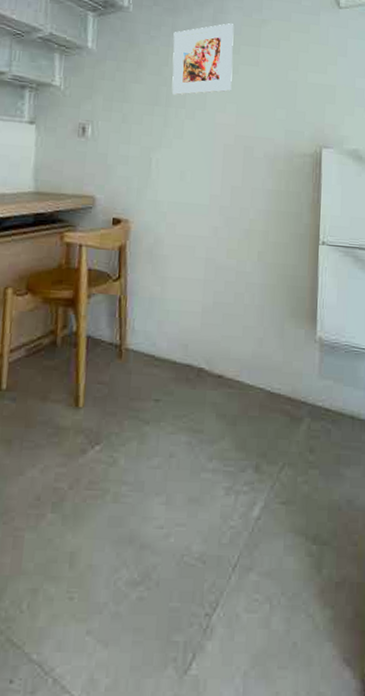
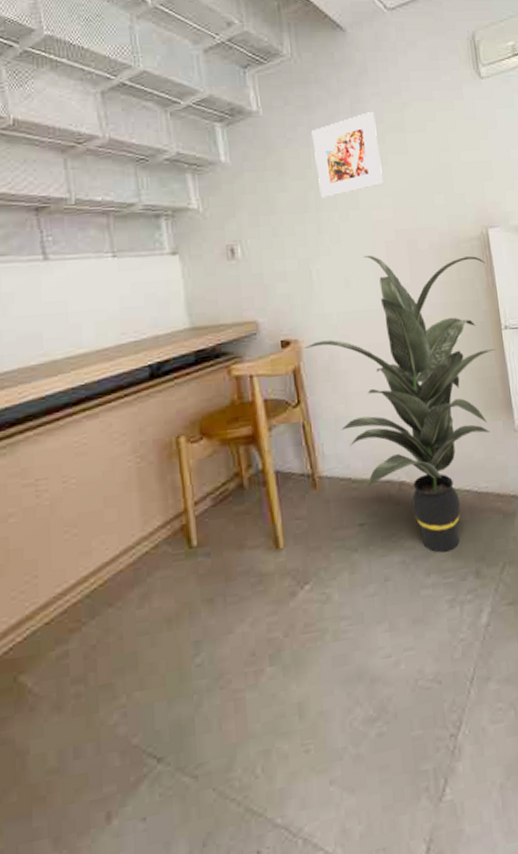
indoor plant: none [132,153,315,442] -> present [303,255,496,553]

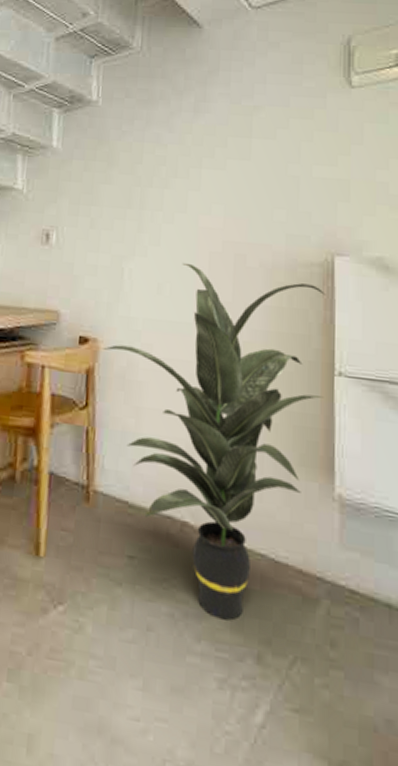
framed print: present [311,112,383,199] -> none [146,113,220,197]

